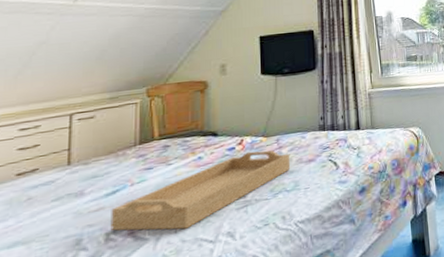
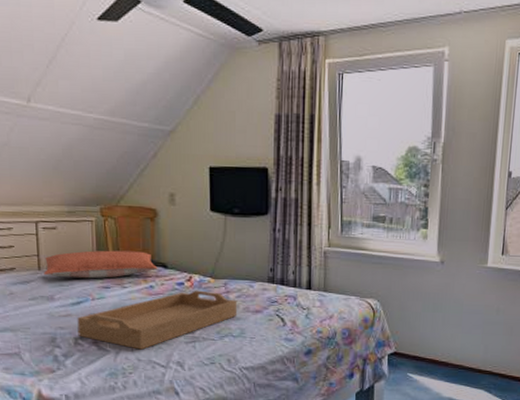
pillow: none [74,124,207,170] -> present [43,250,158,279]

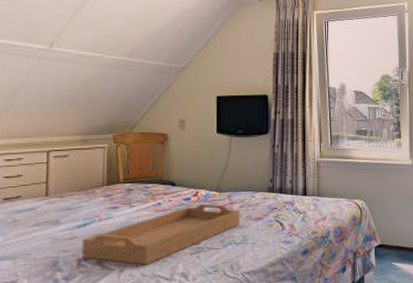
pillow: present [43,250,158,279] -> none [51,172,166,202]

